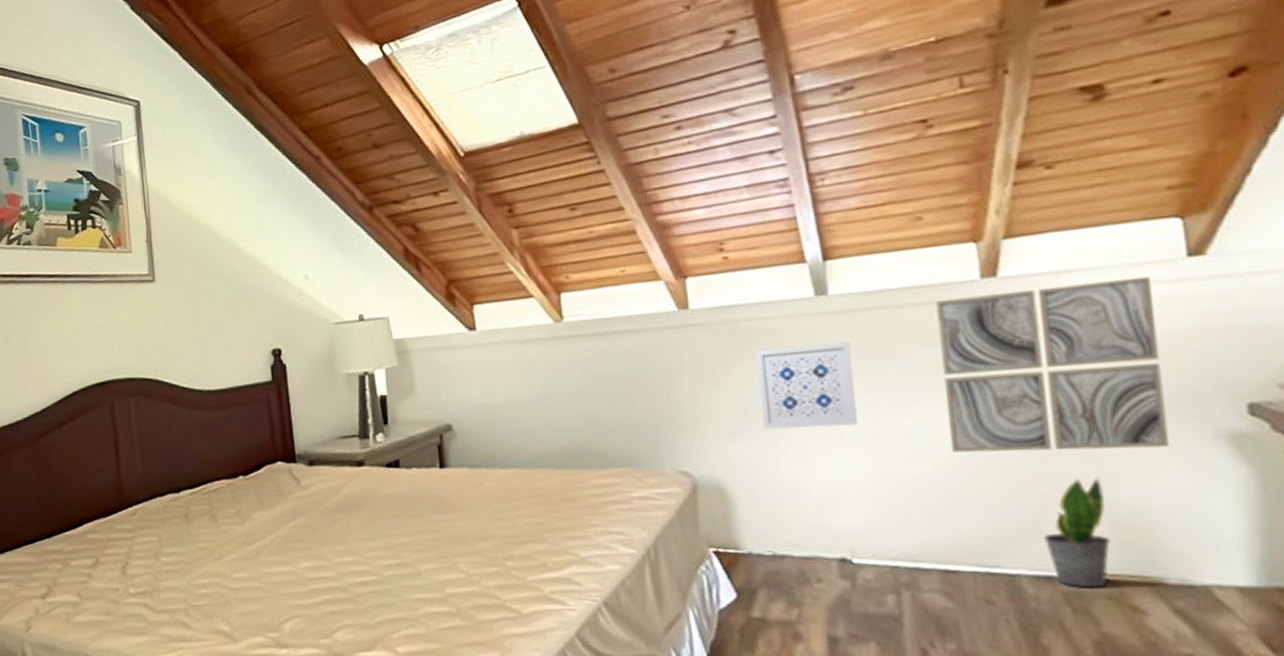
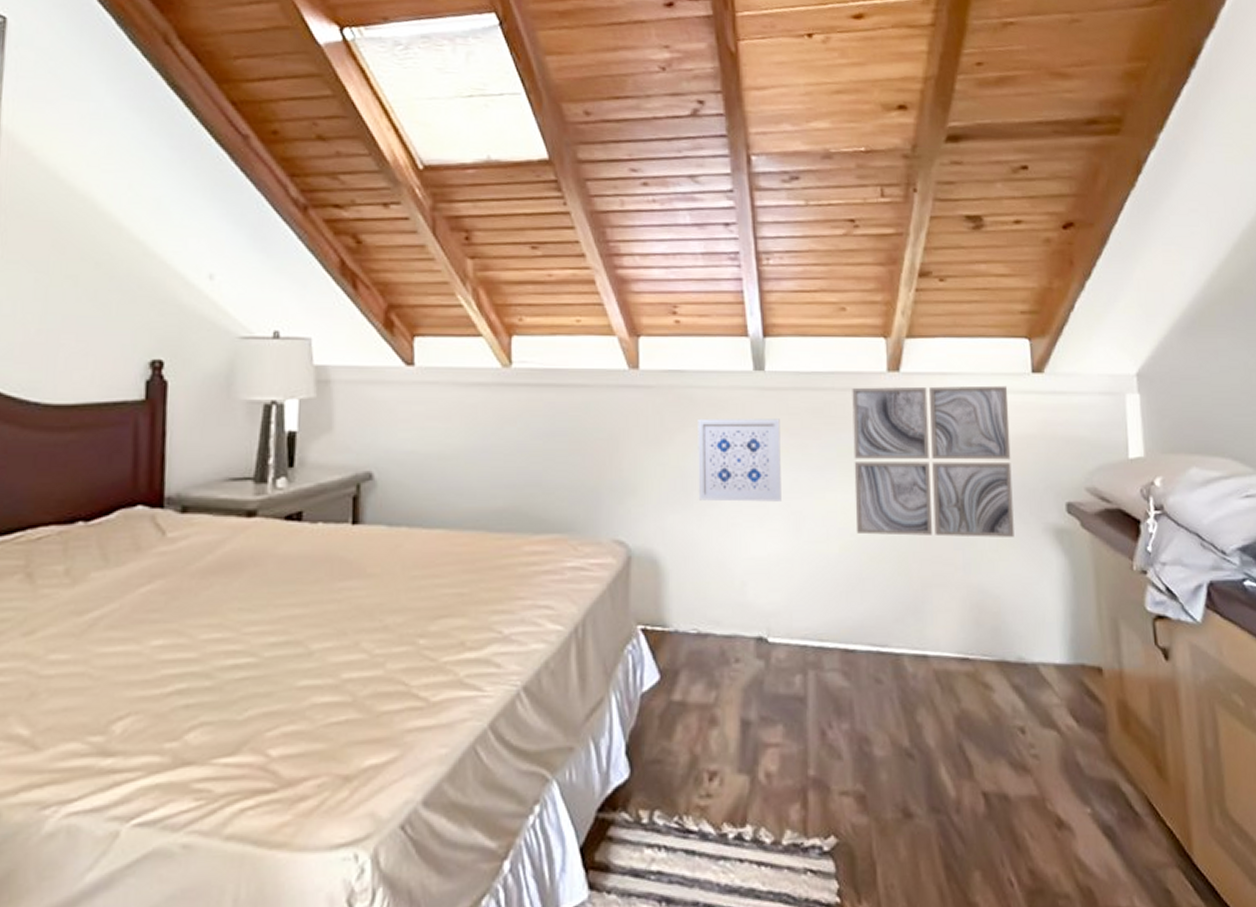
potted plant: present [1043,477,1110,588] -> none [922,562,971,667]

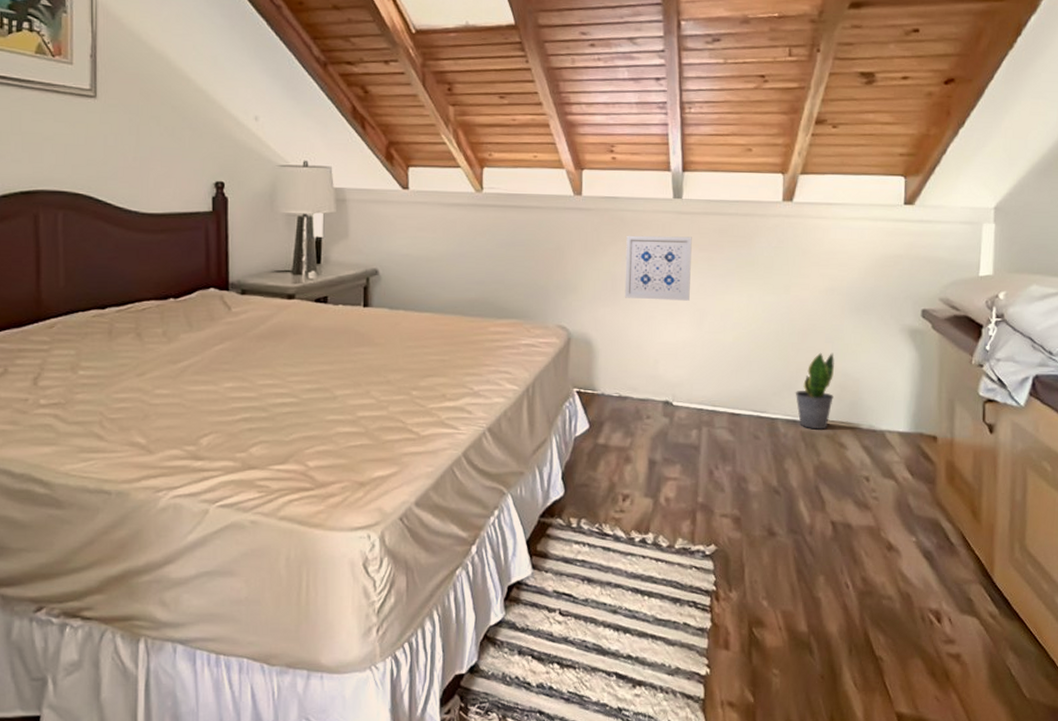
wall art: present [852,385,1014,537] -> none [747,213,882,334]
potted plant: none [922,562,971,667] -> present [795,352,834,430]

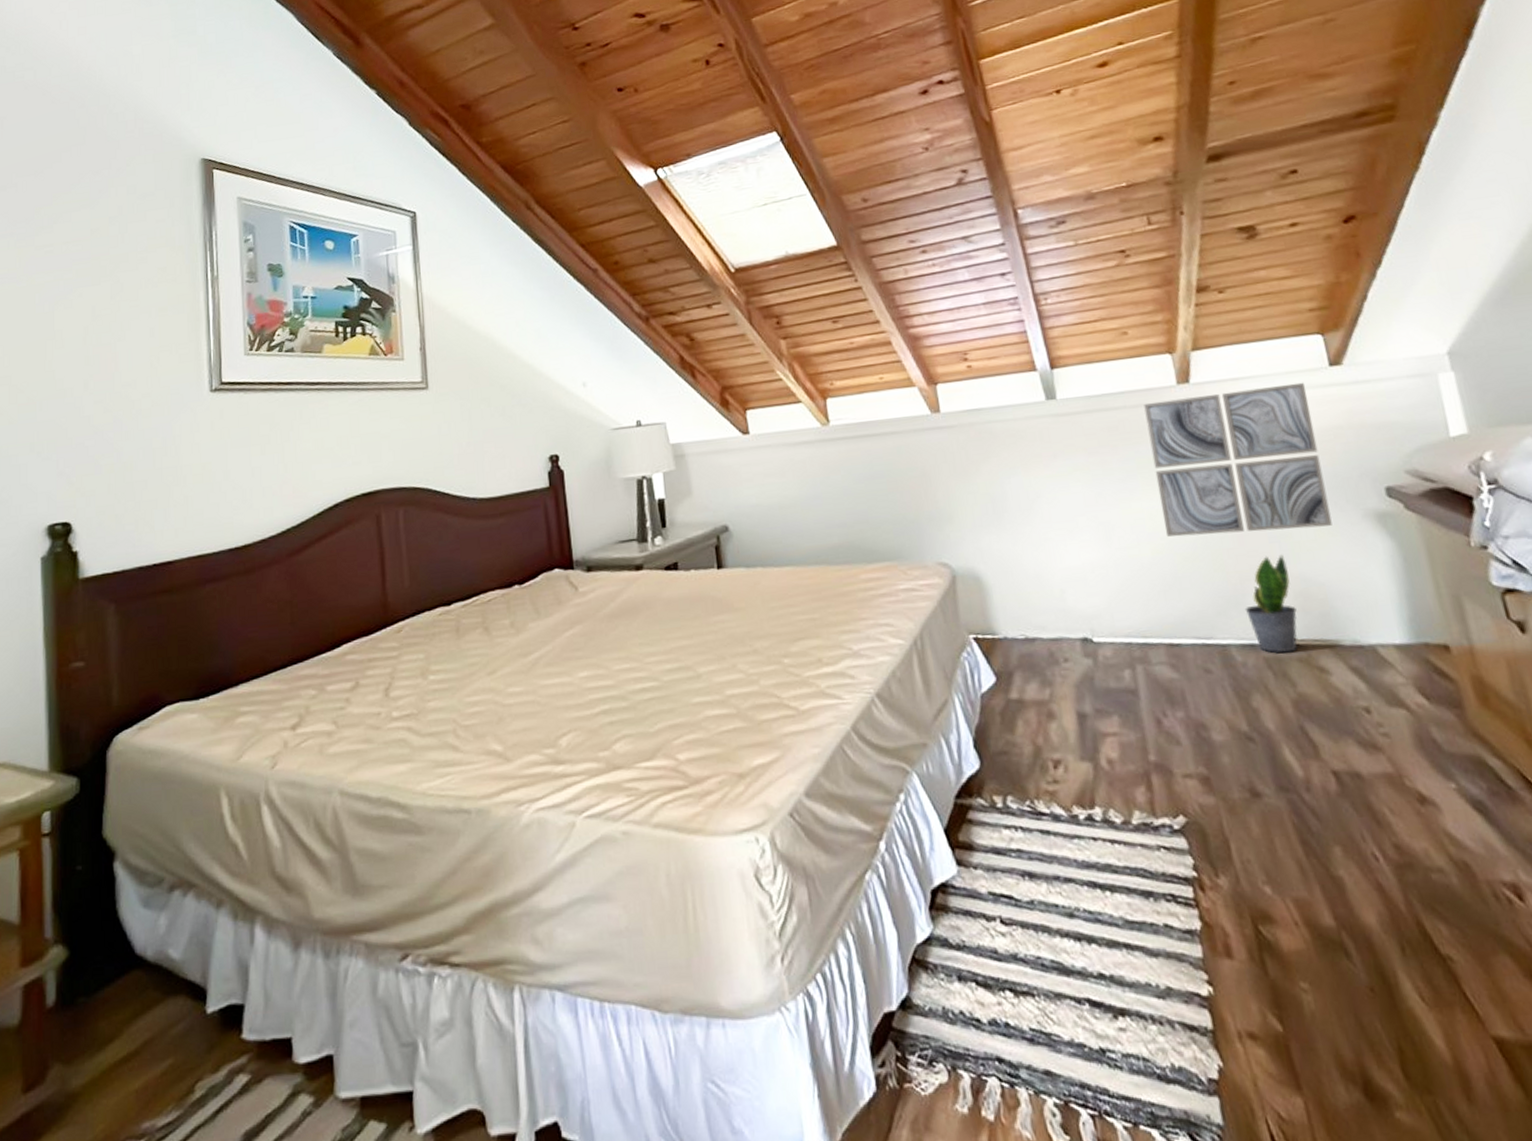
wall art: present [624,235,692,301] -> none [1000,440,1089,521]
wall art: none [747,213,882,334] -> present [1144,382,1332,537]

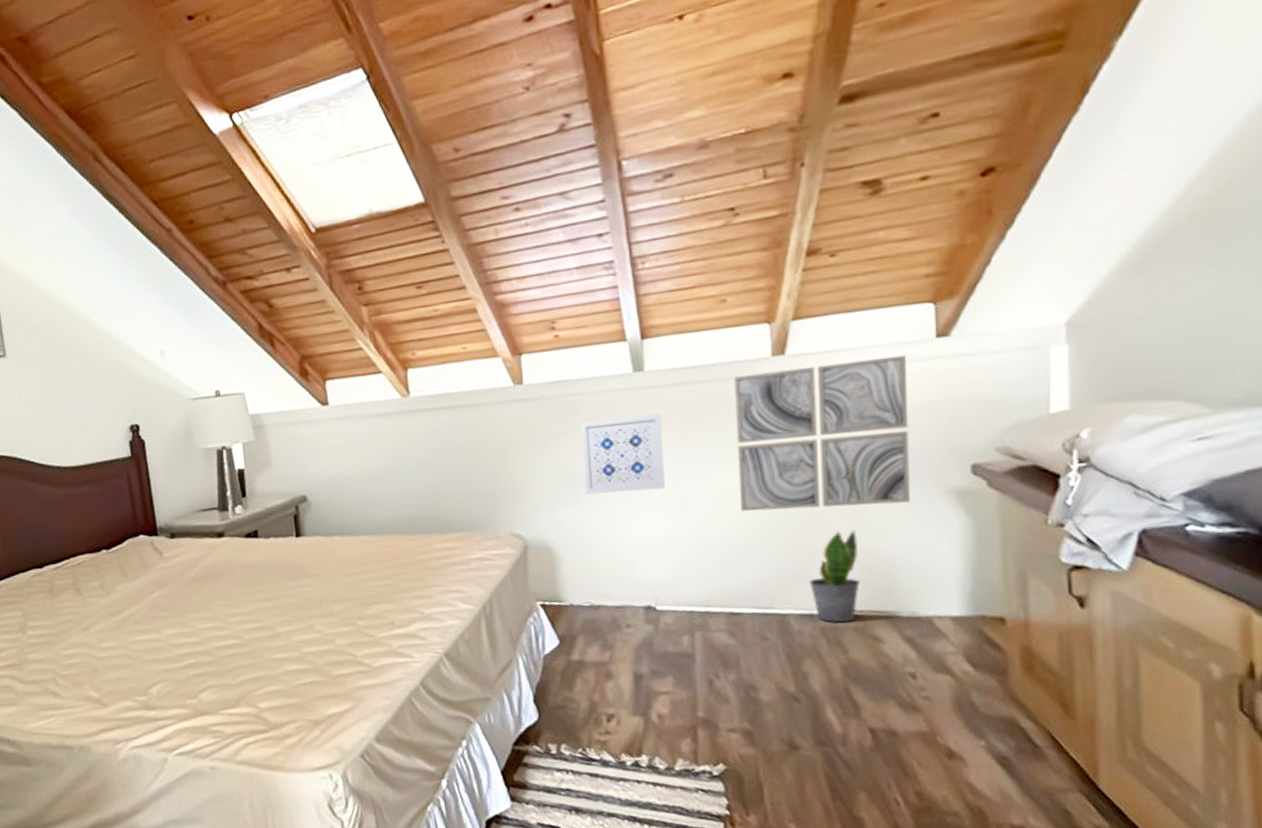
wall art: none [1000,440,1089,521] -> present [581,414,665,494]

